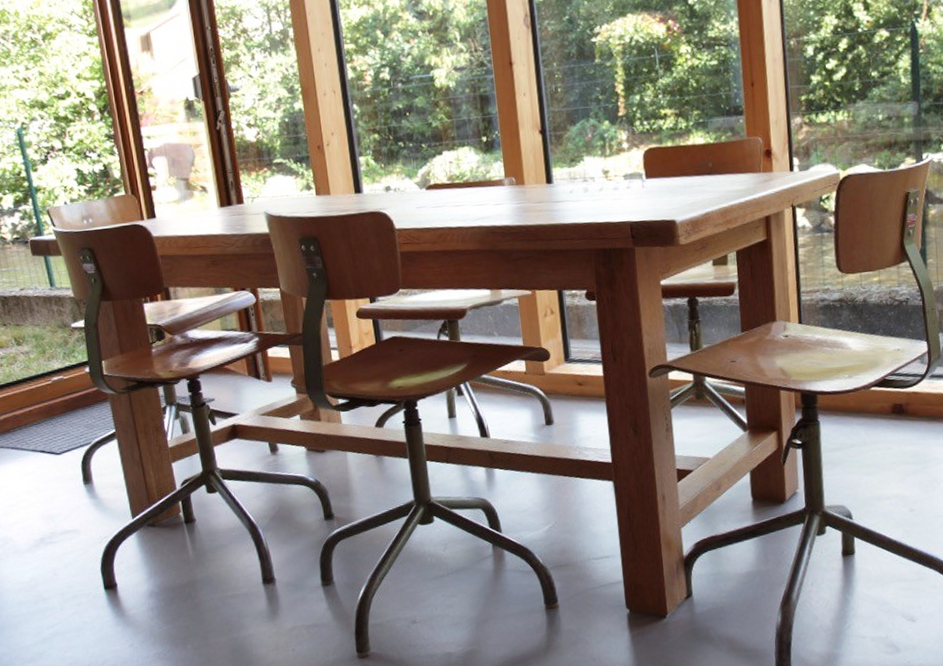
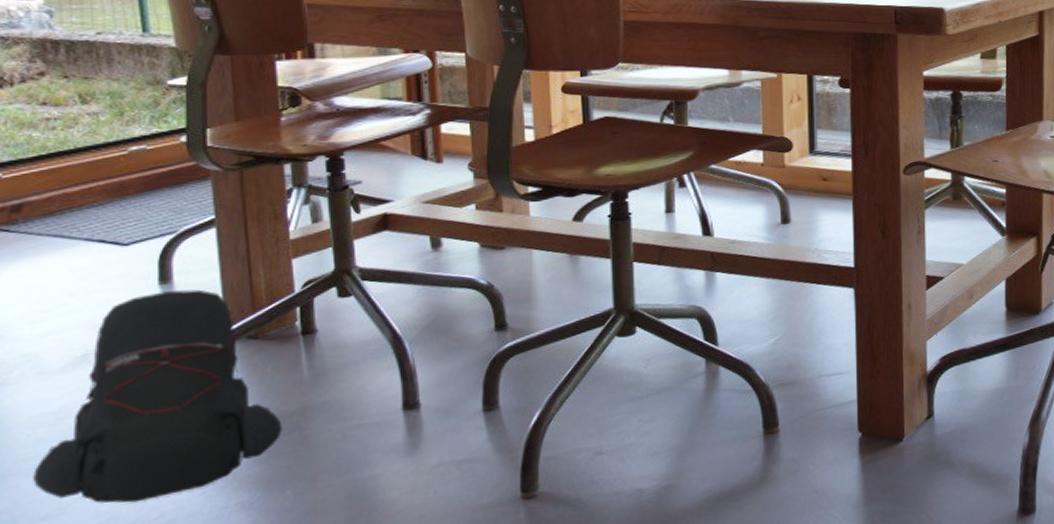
backpack: none [20,488,180,651] -> present [33,289,282,503]

